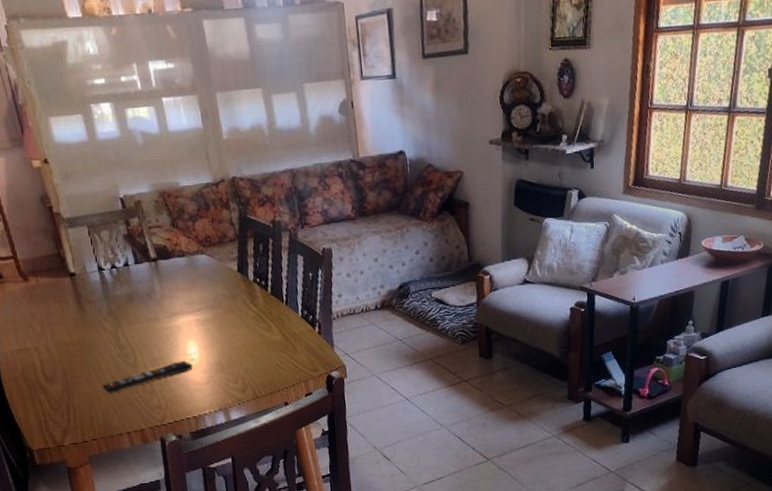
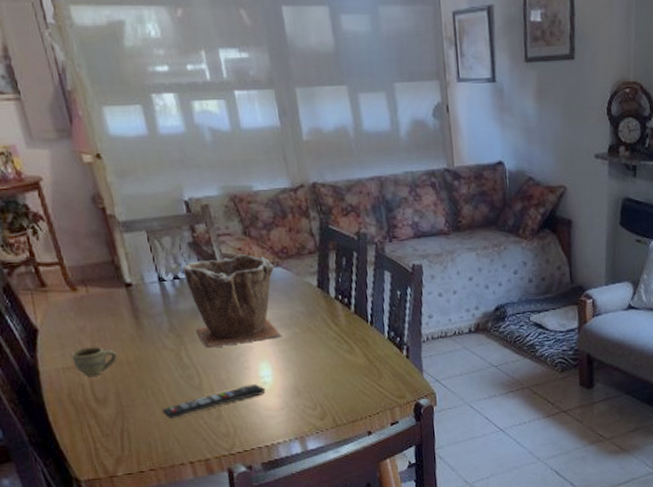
cup: none [23,330,63,357] -> present [70,347,117,377]
plant pot: none [118,244,208,330] -> present [182,254,283,349]

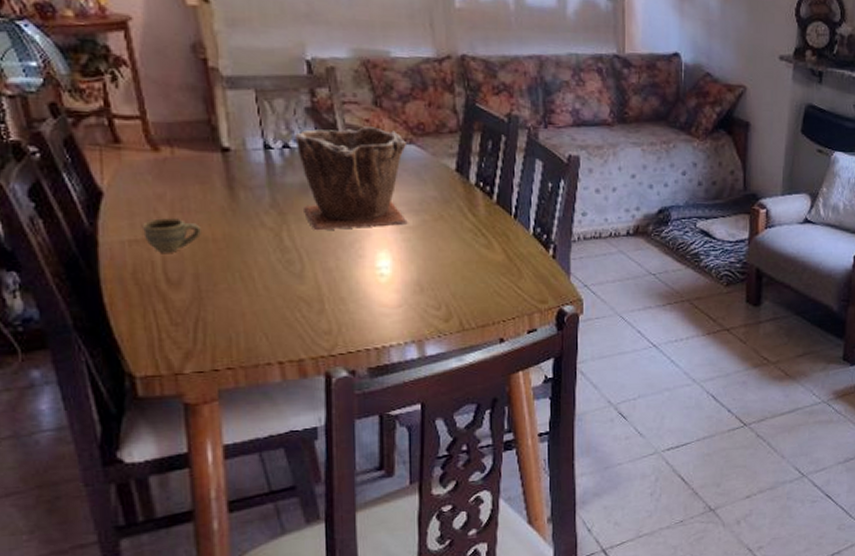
remote control: present [162,384,266,418] -> none [251,276,382,309]

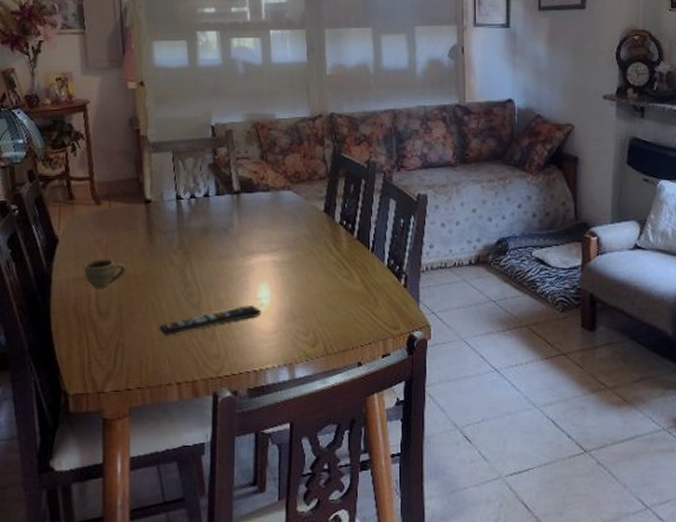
remote control: none [251,276,382,309] -> present [159,305,261,335]
plant pot: present [295,126,409,231] -> none [199,177,285,267]

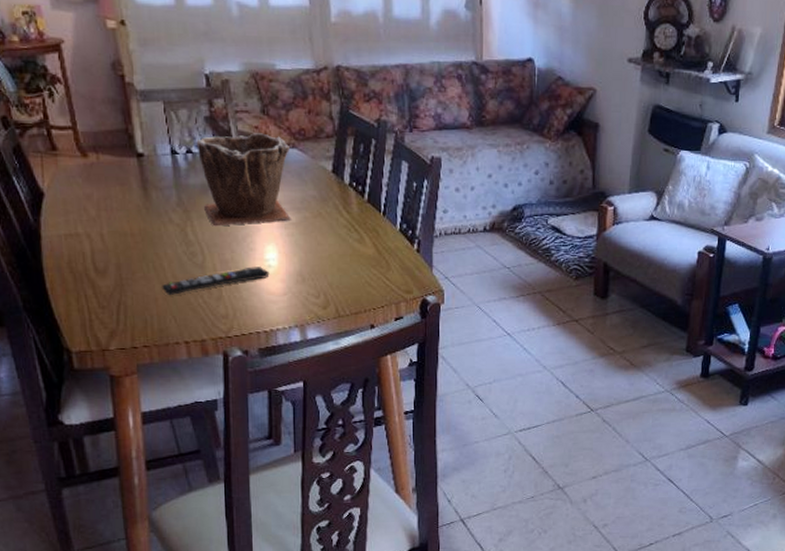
cup: present [83,259,126,288] -> none [74,215,121,245]
plant pot: none [199,177,285,267] -> present [196,133,292,227]

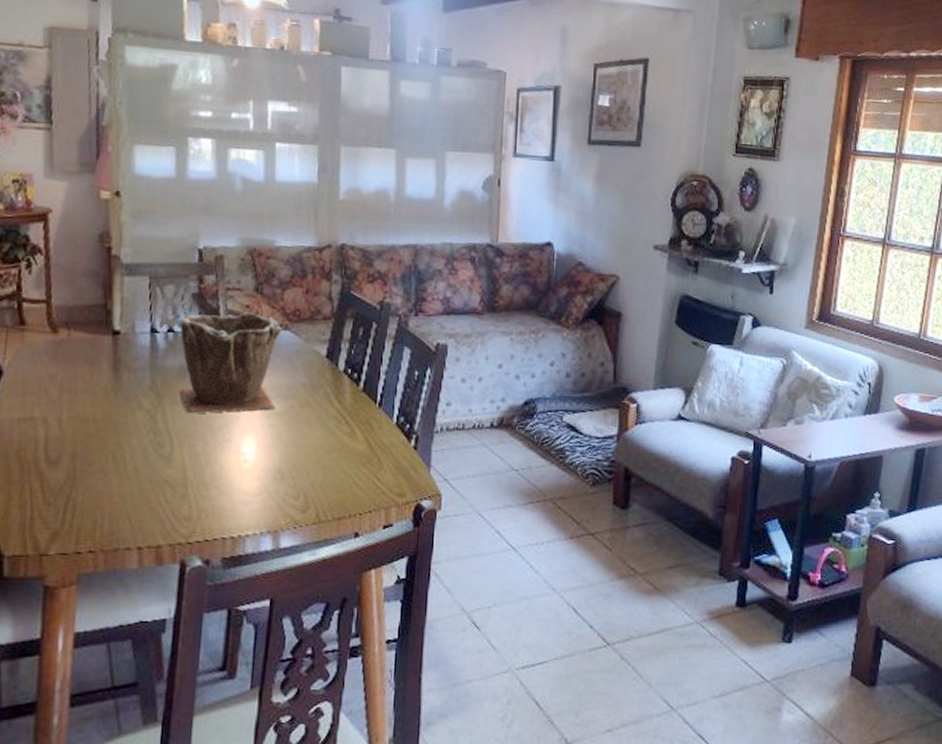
remote control: present [162,267,270,295] -> none [119,461,245,491]

